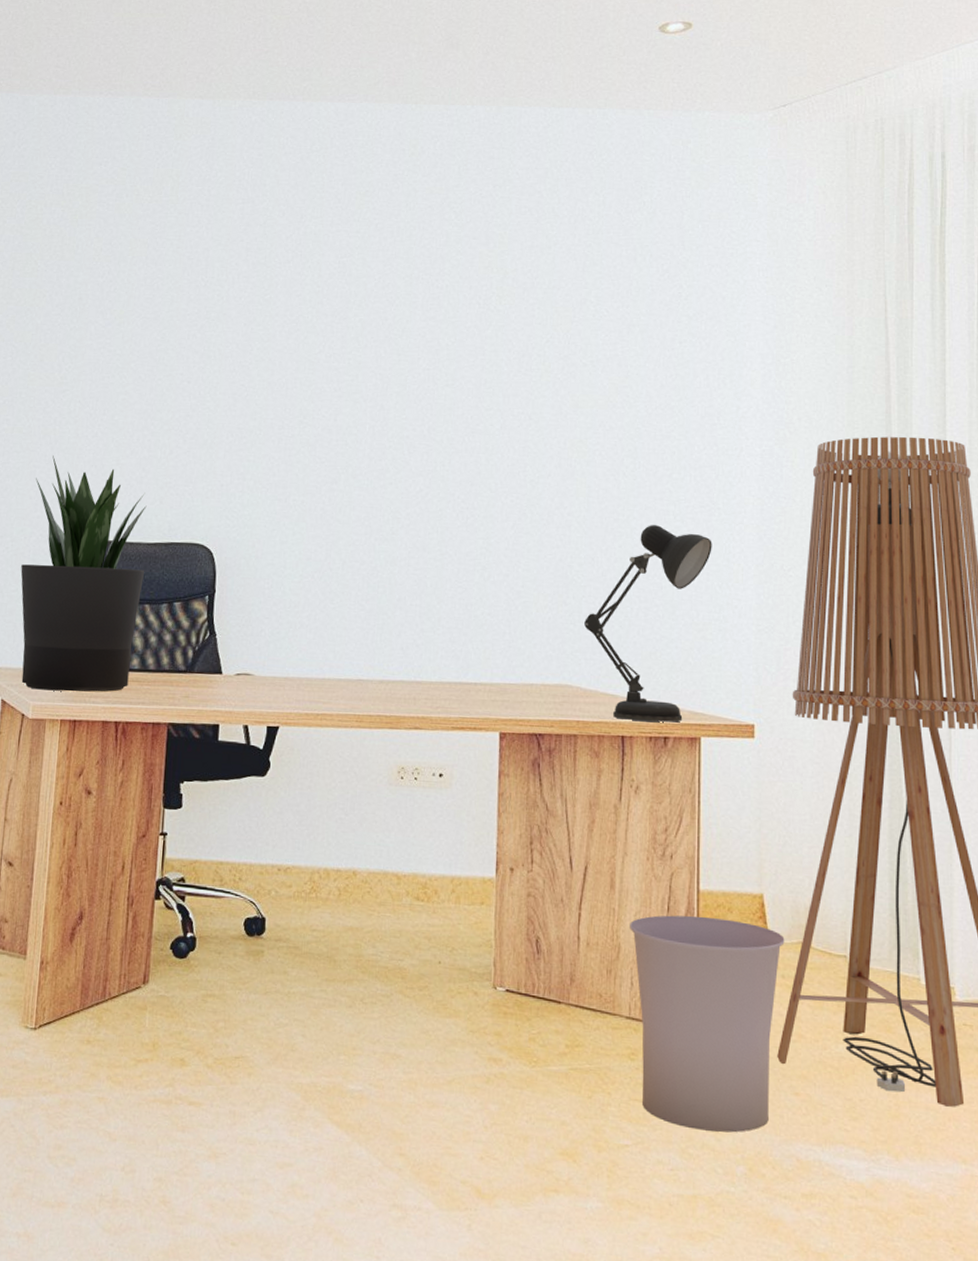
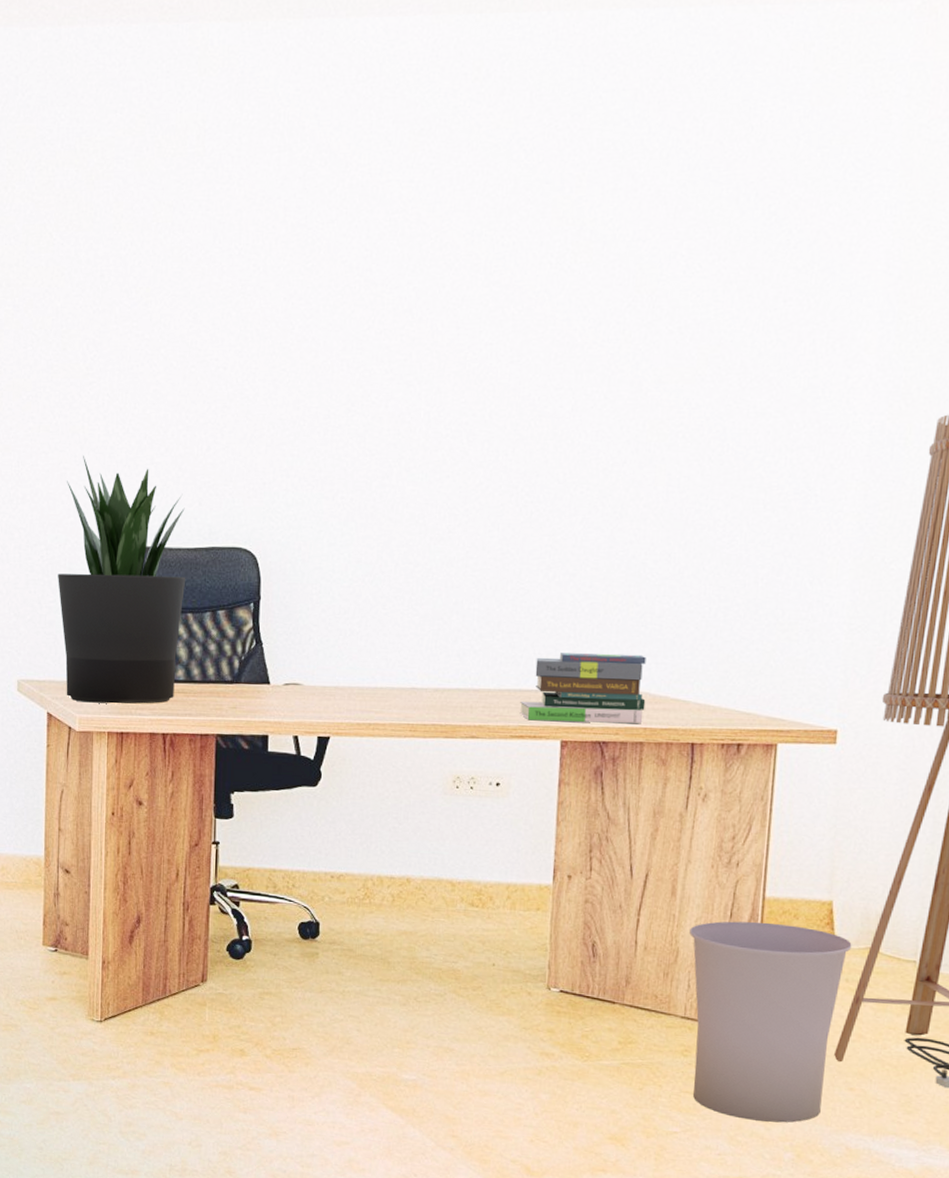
books: none [460,648,577,717] -> present [519,653,646,724]
desk lamp: present [584,525,712,722] -> none [657,516,806,729]

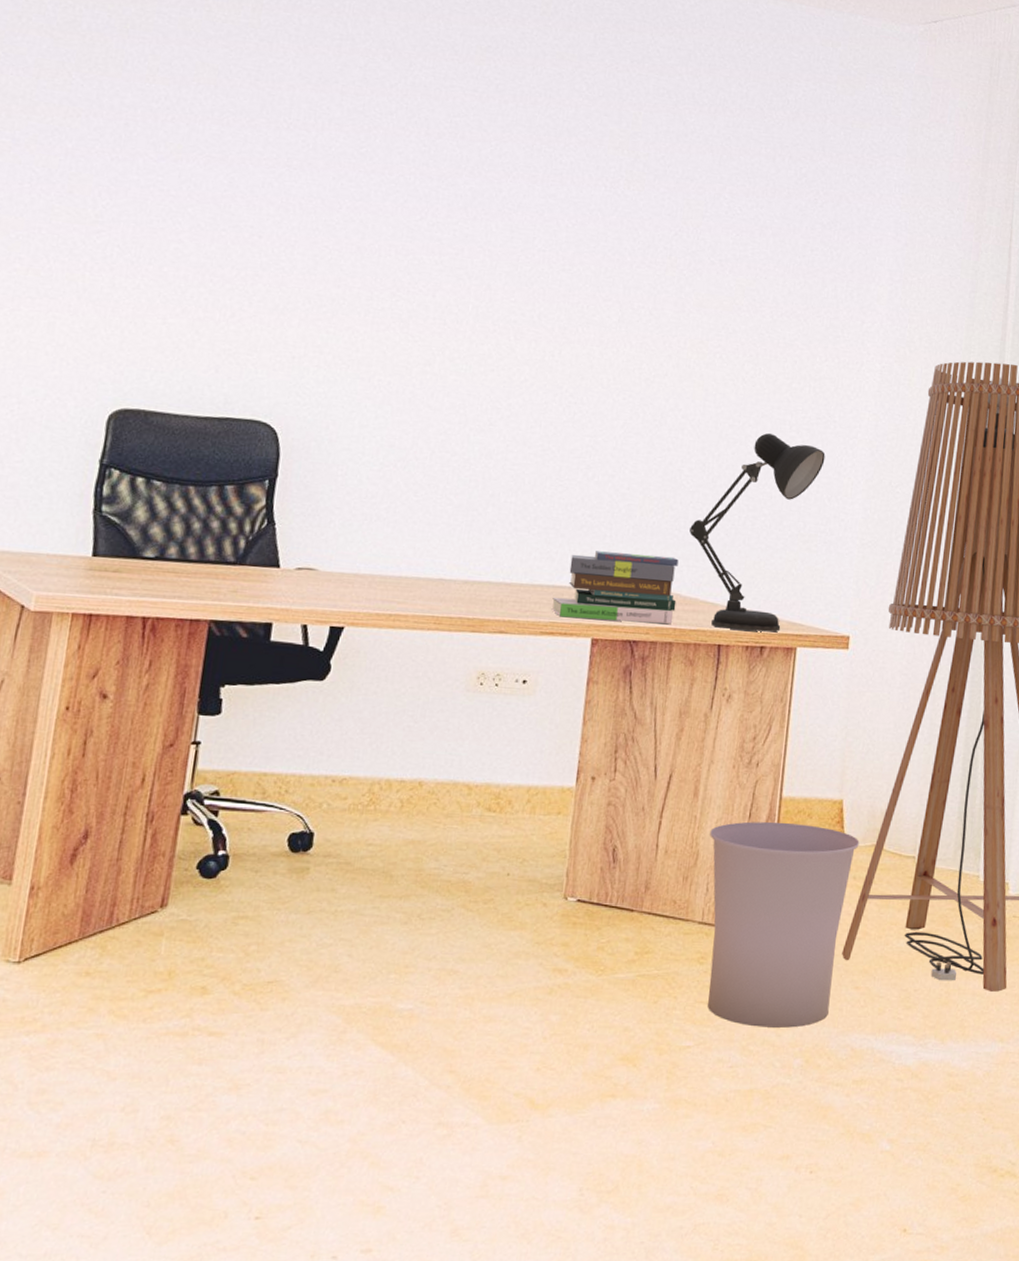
planter: present [58,455,186,705] -> none [22,306,198,584]
desk lamp: none [657,516,806,729] -> present [689,433,825,632]

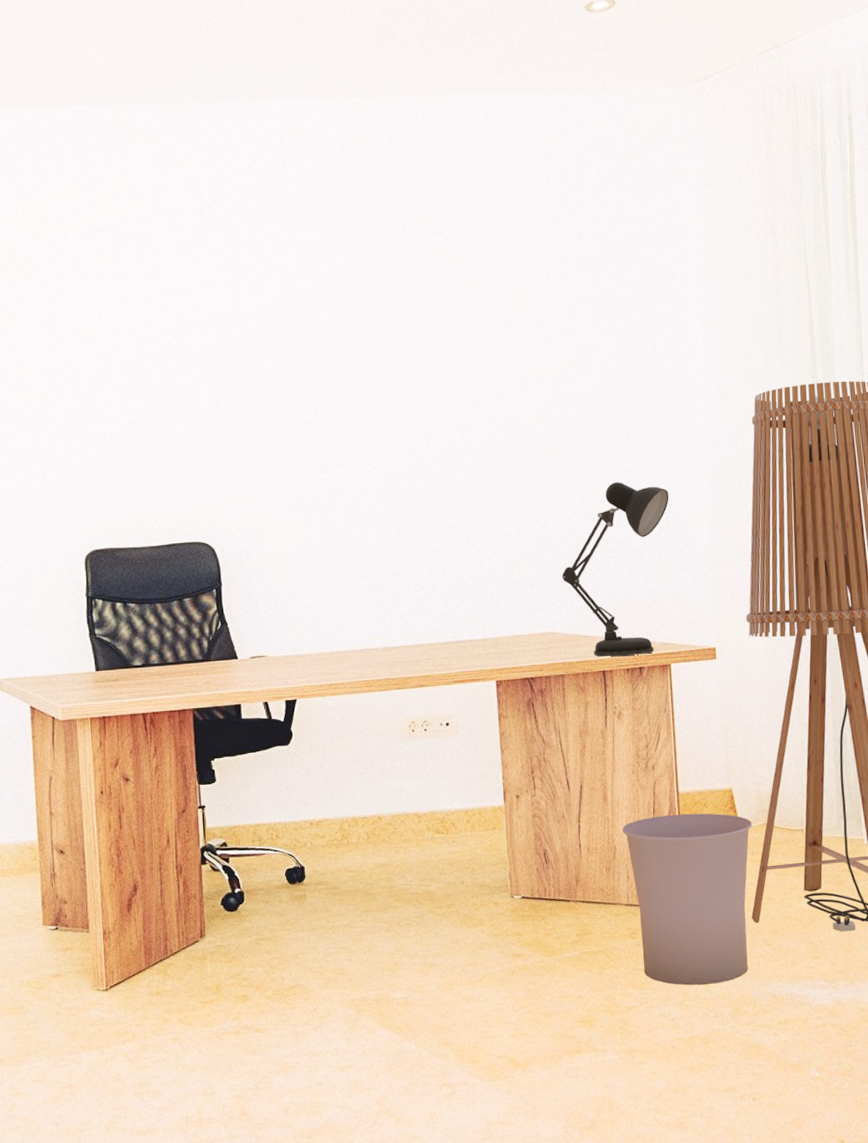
books: present [551,551,679,624] -> none [458,602,562,667]

